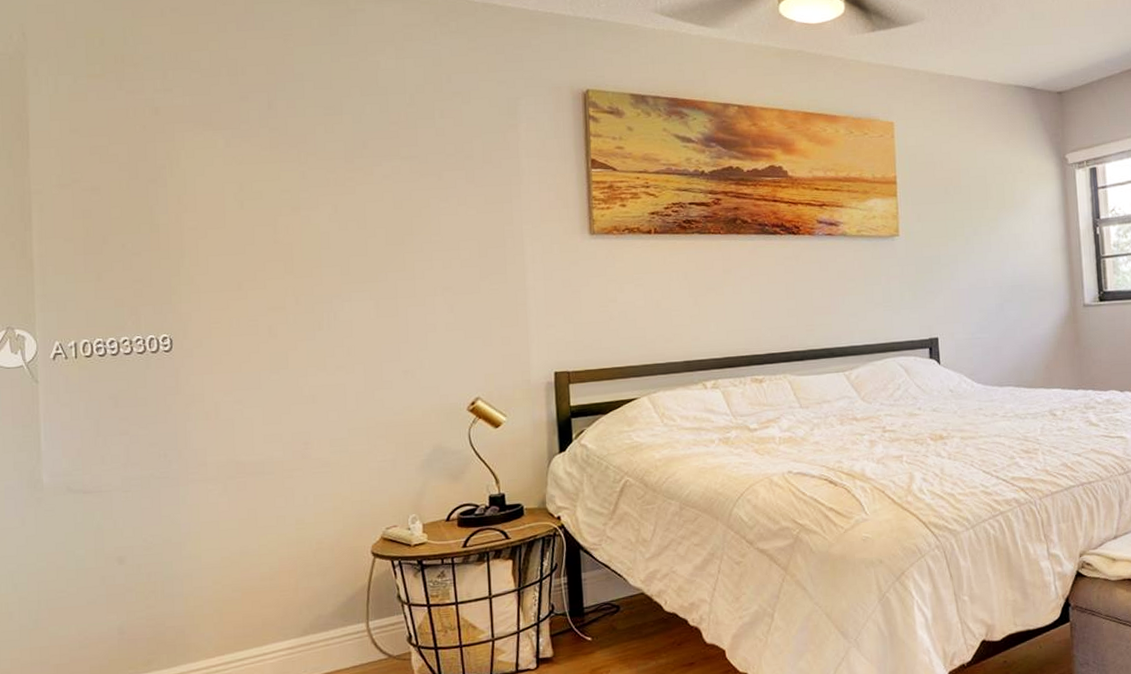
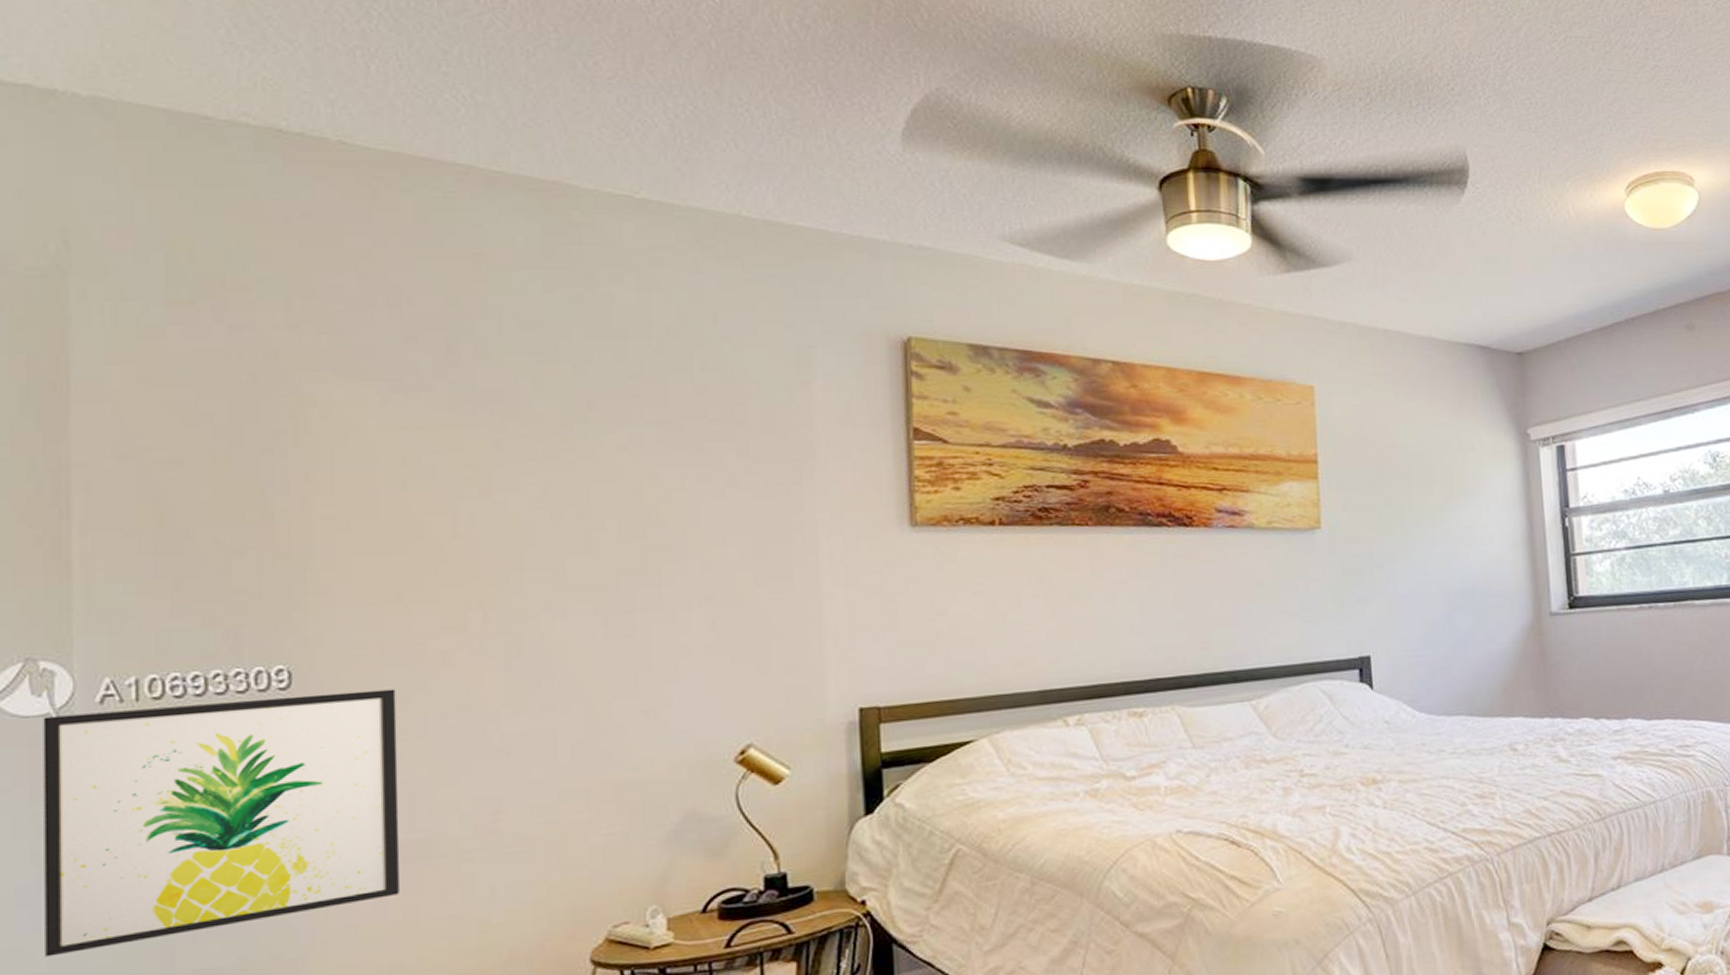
wall art: none [19,352,246,534] -> present [43,689,401,957]

